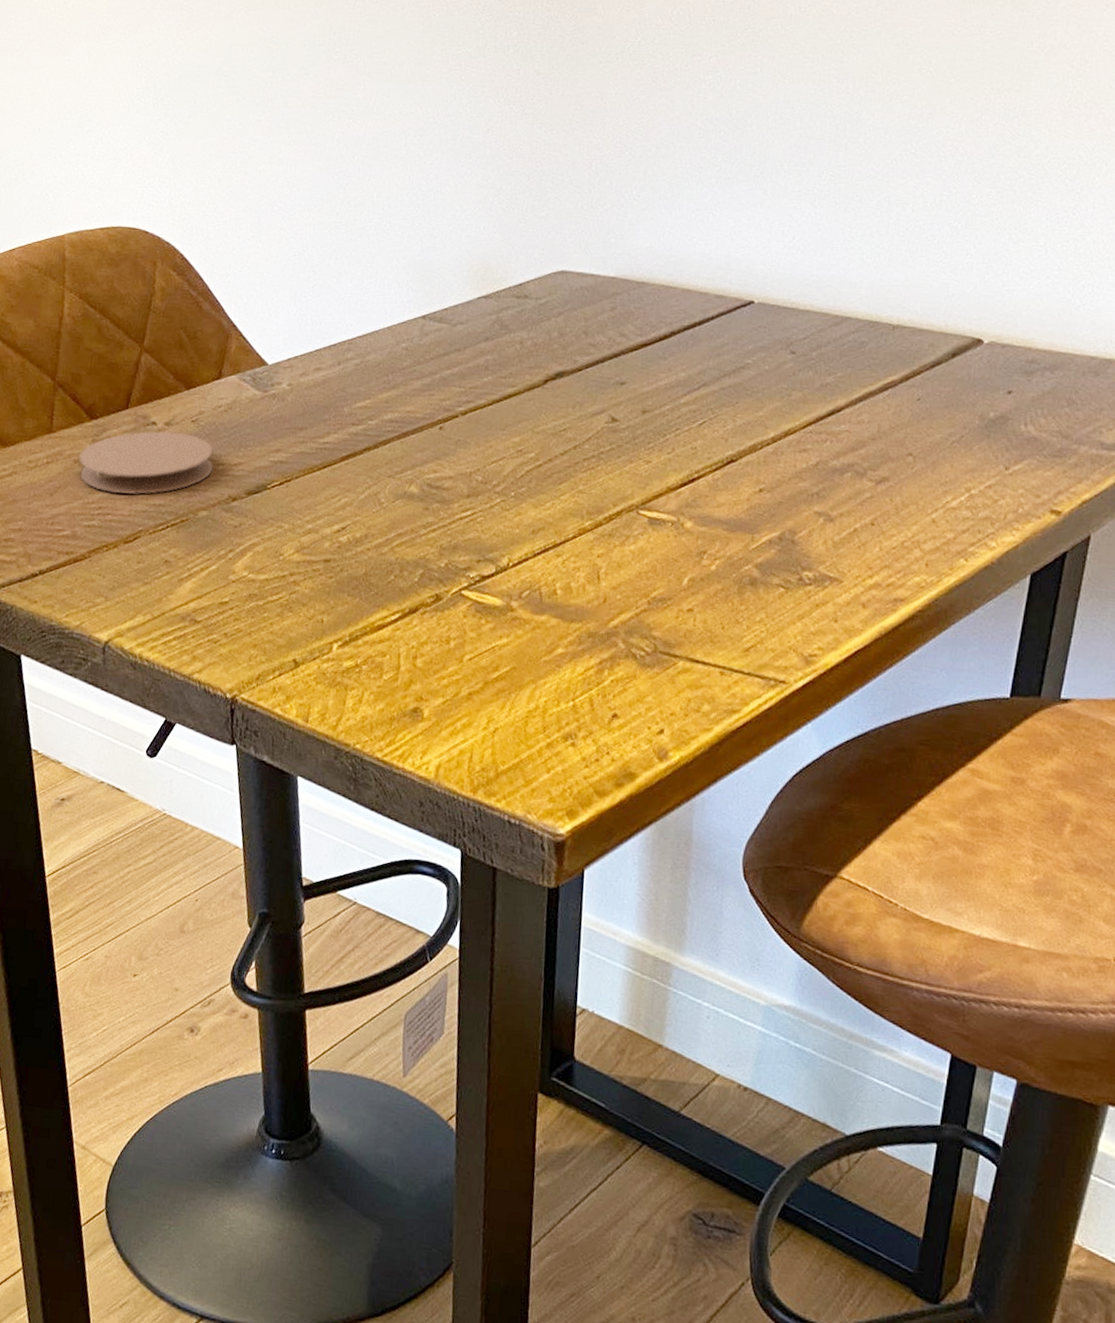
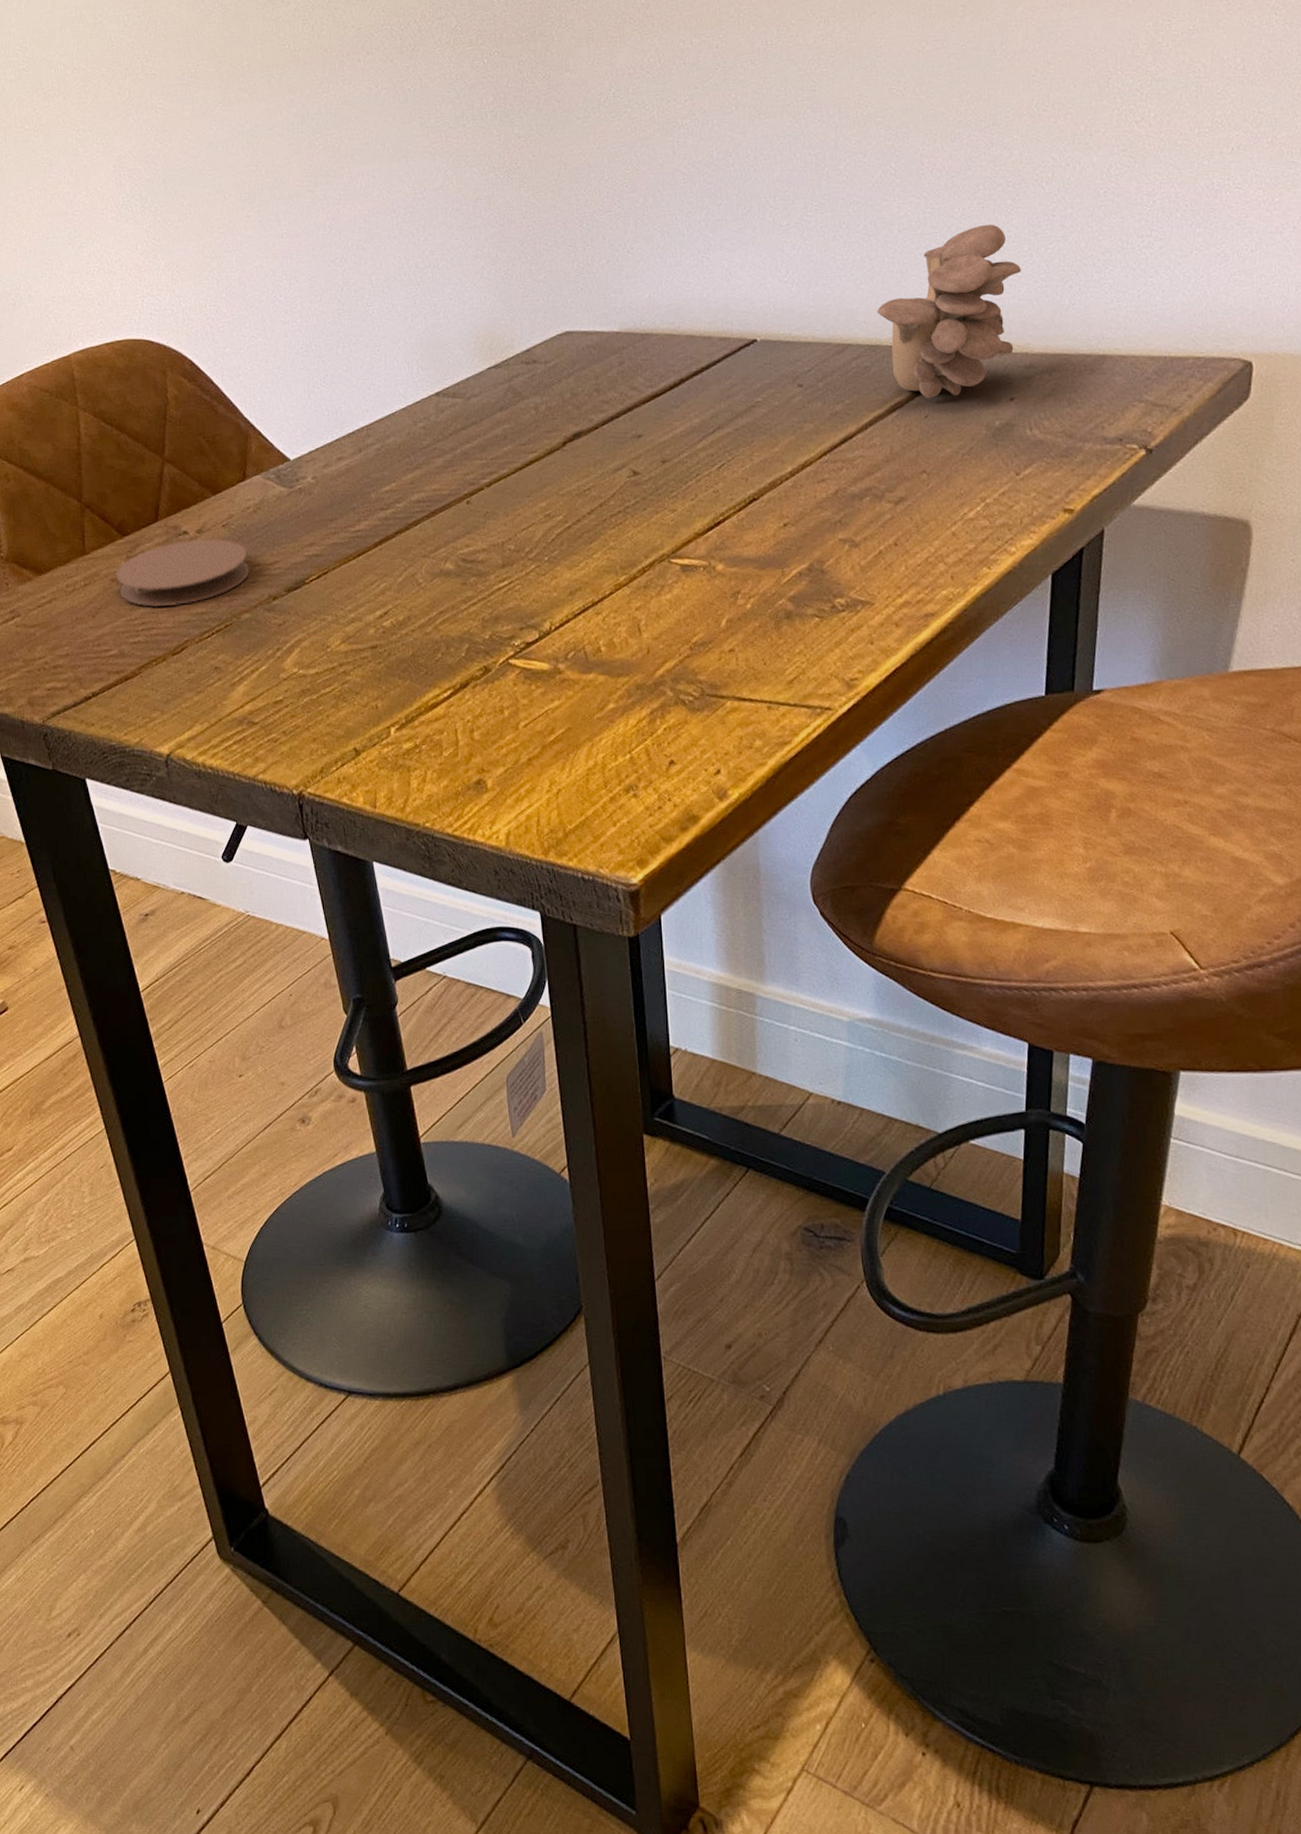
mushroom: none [880,214,1034,382] -> present [877,224,1021,399]

